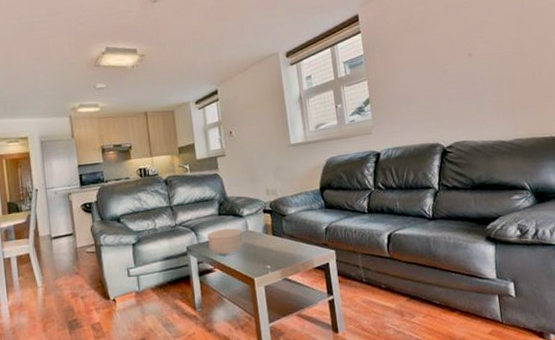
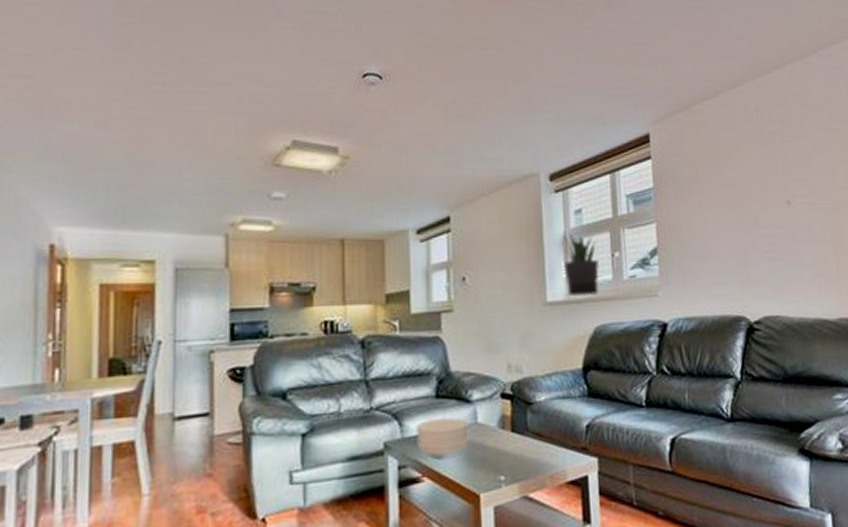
planter: none [301,93,328,138] -> present [564,232,599,297]

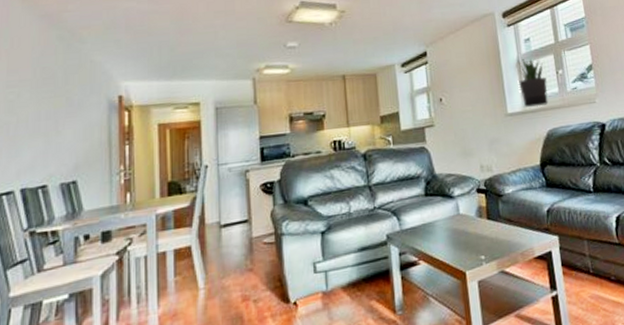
bowl: present [416,418,469,459] -> none [411,211,454,246]

